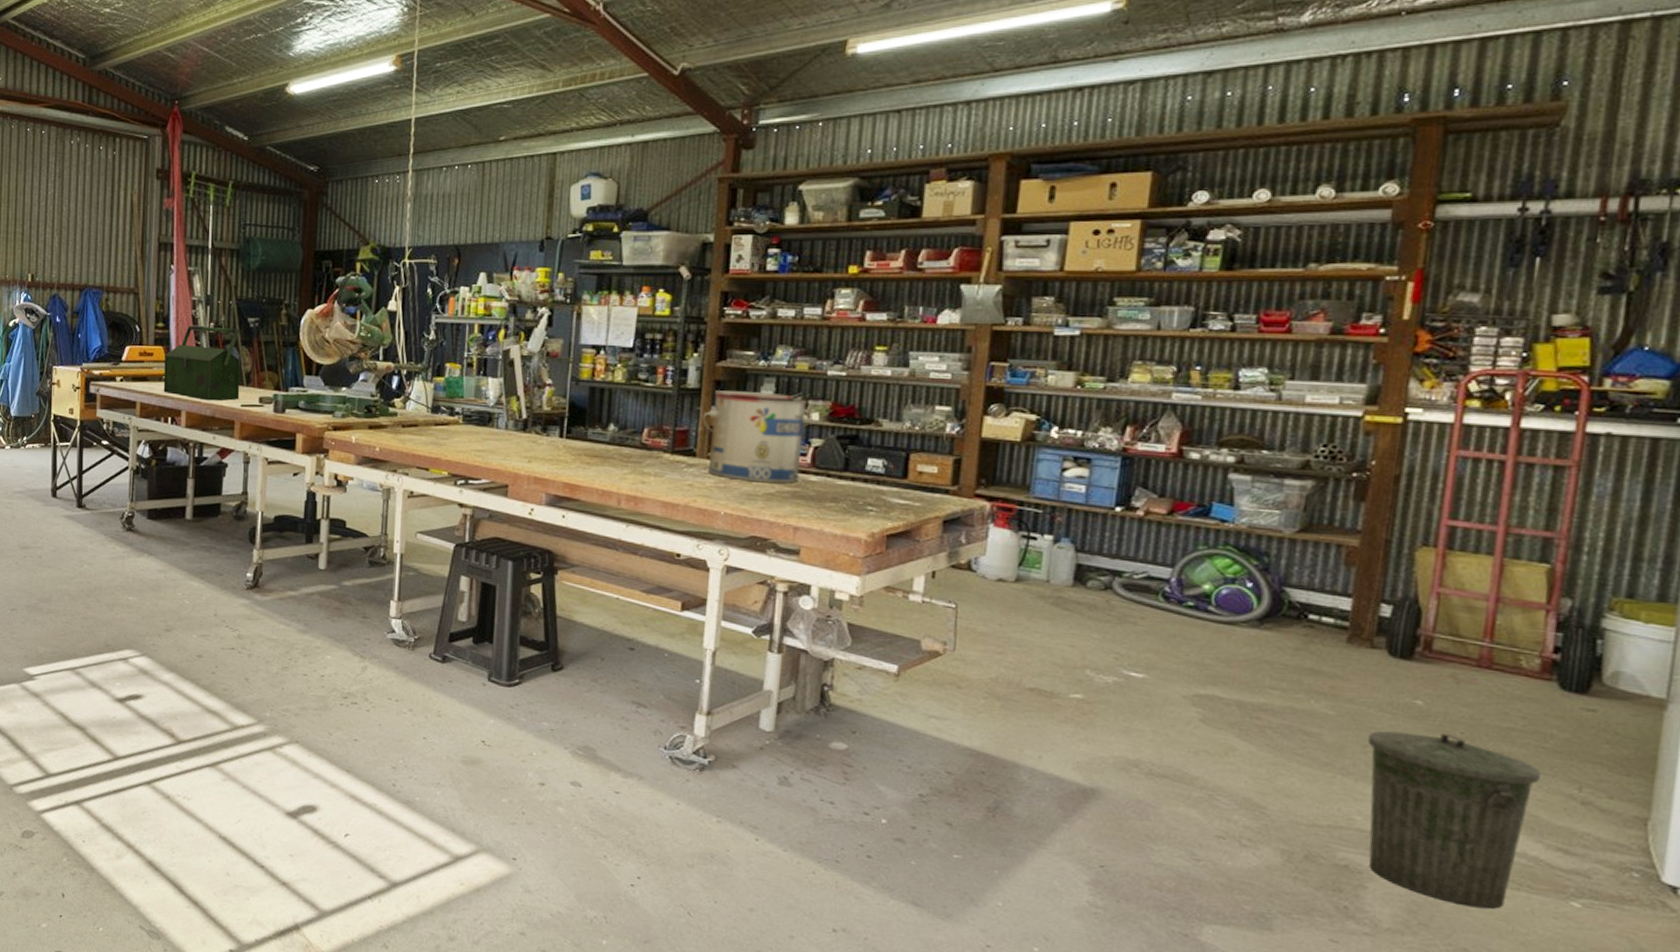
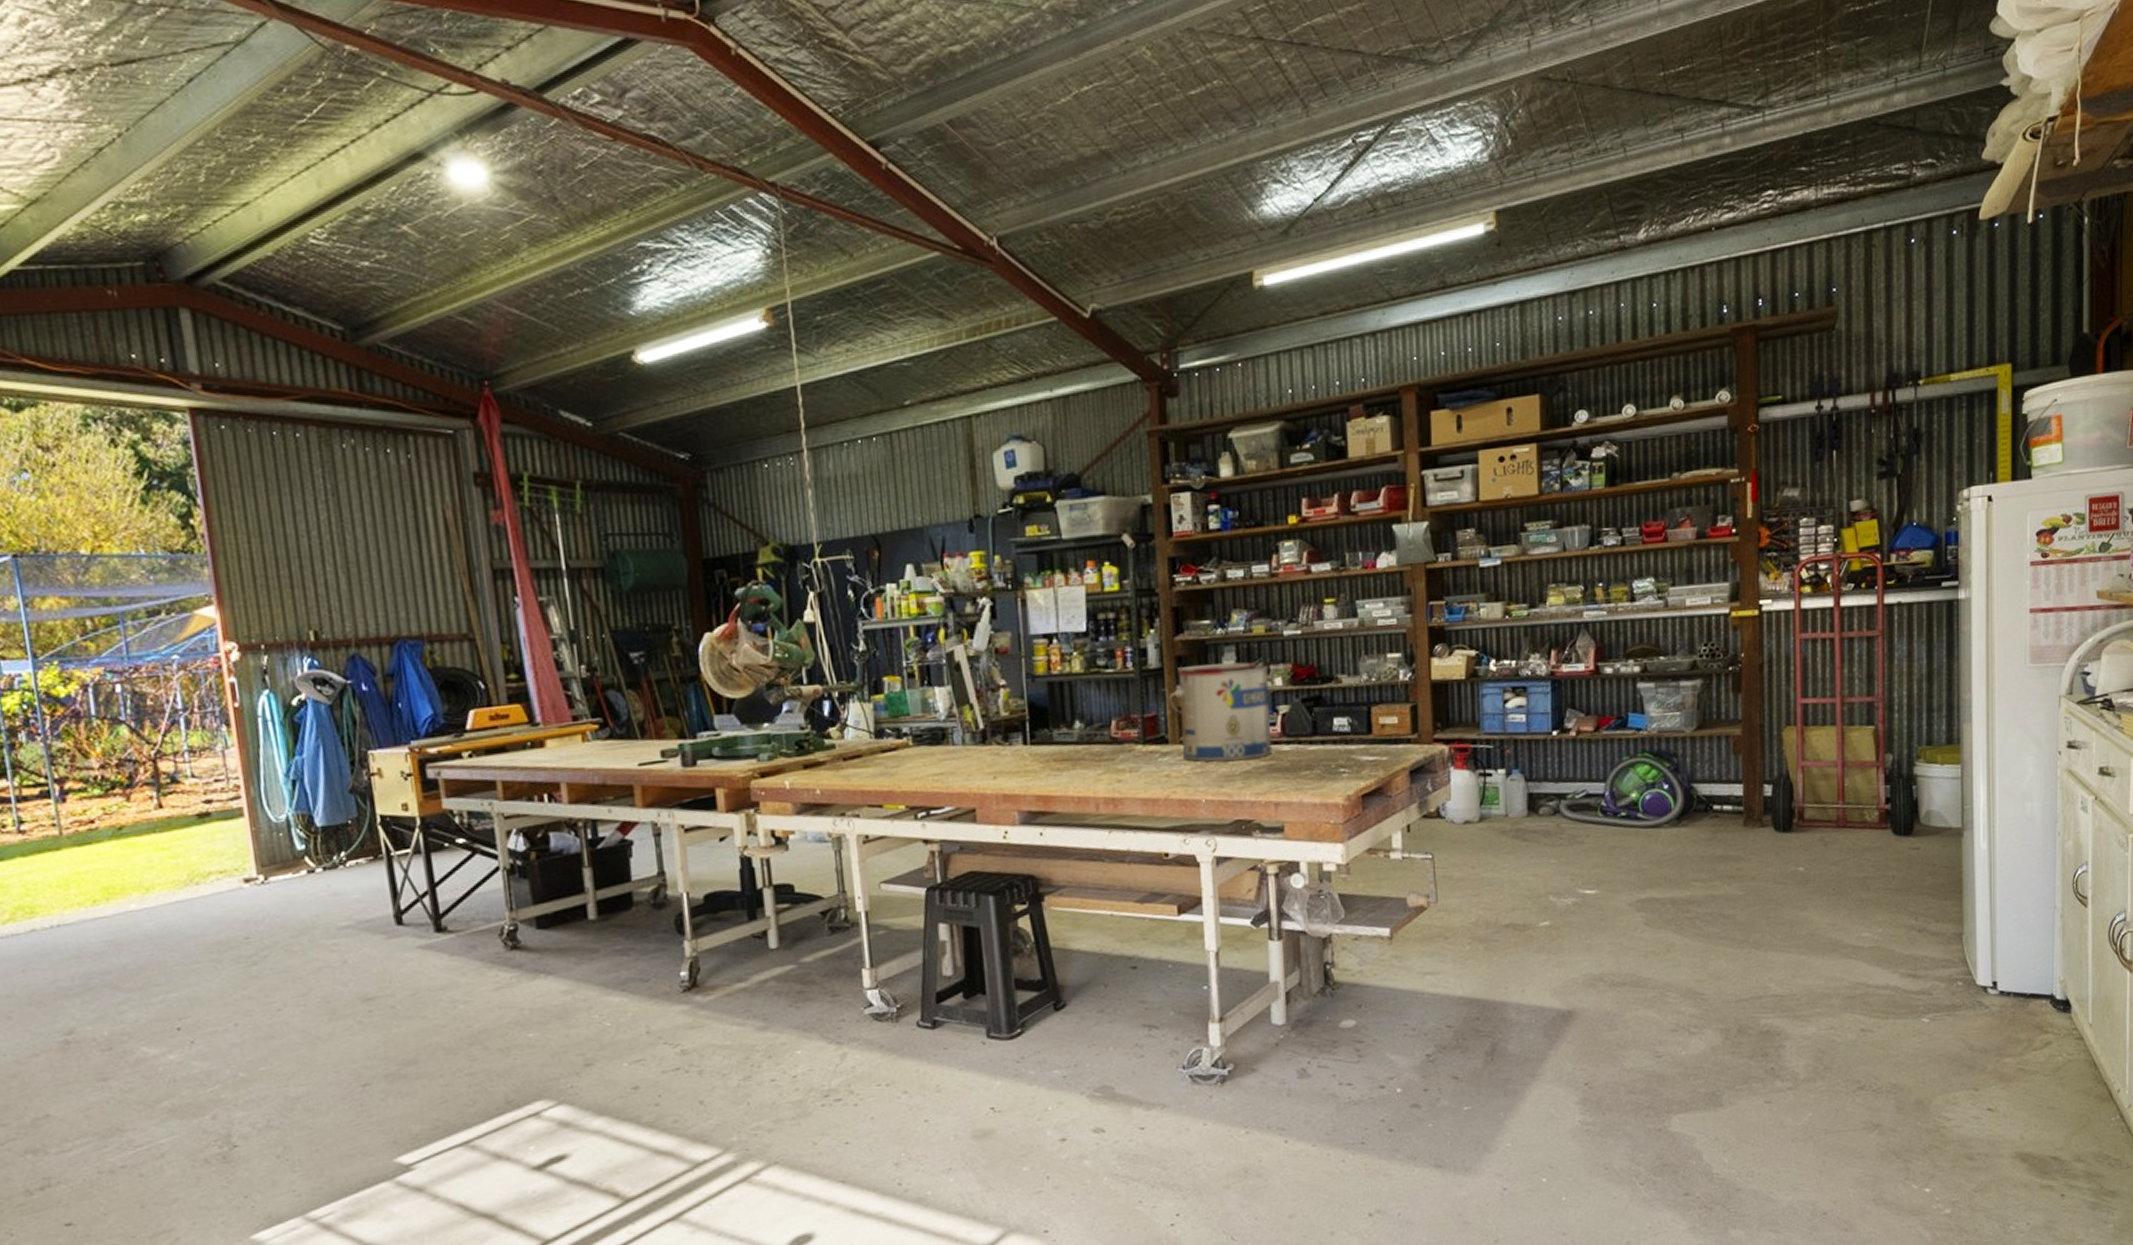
tool box: present [163,326,240,401] -> none [525,668,635,765]
trash can: present [1367,731,1541,909] -> none [1769,892,1890,1043]

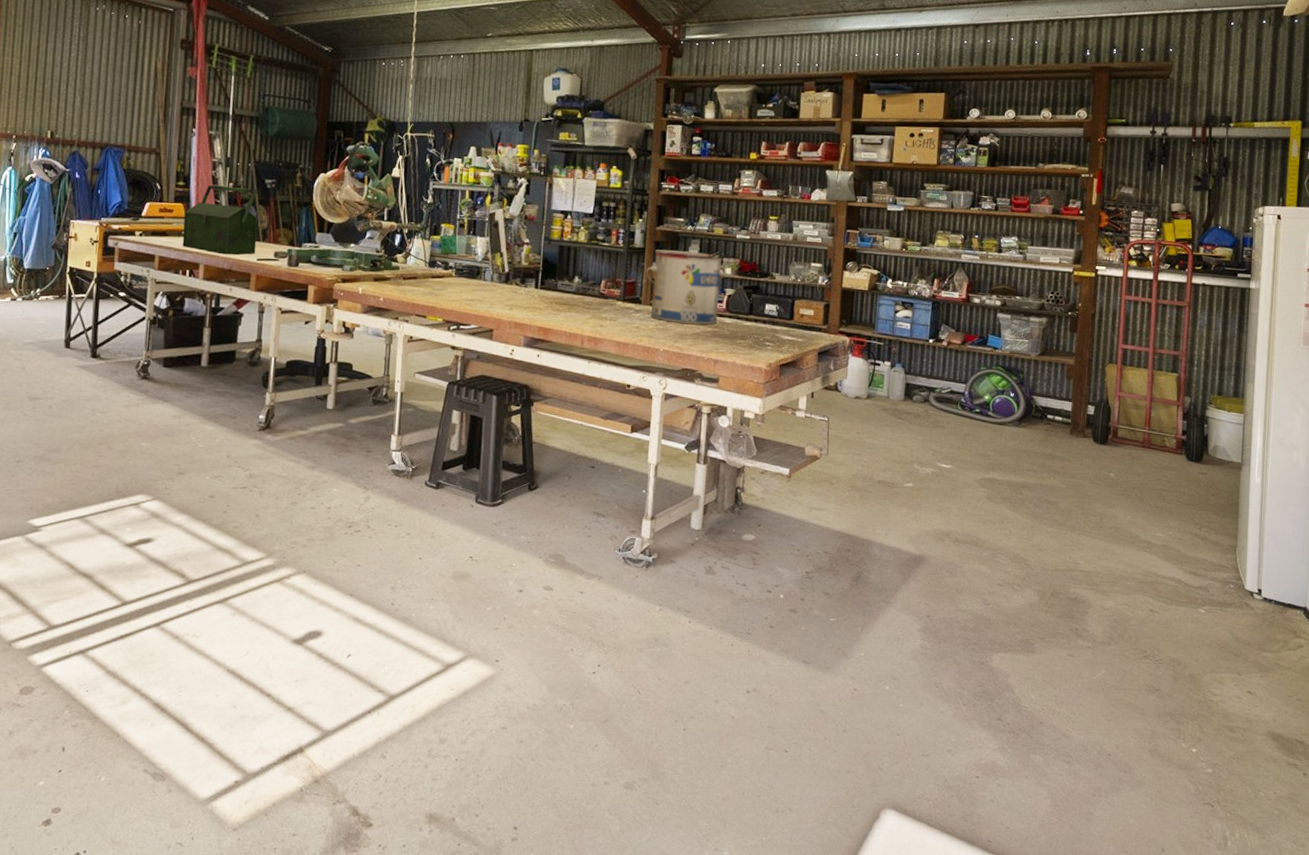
tool box: none [525,668,635,765] -> present [182,185,258,255]

